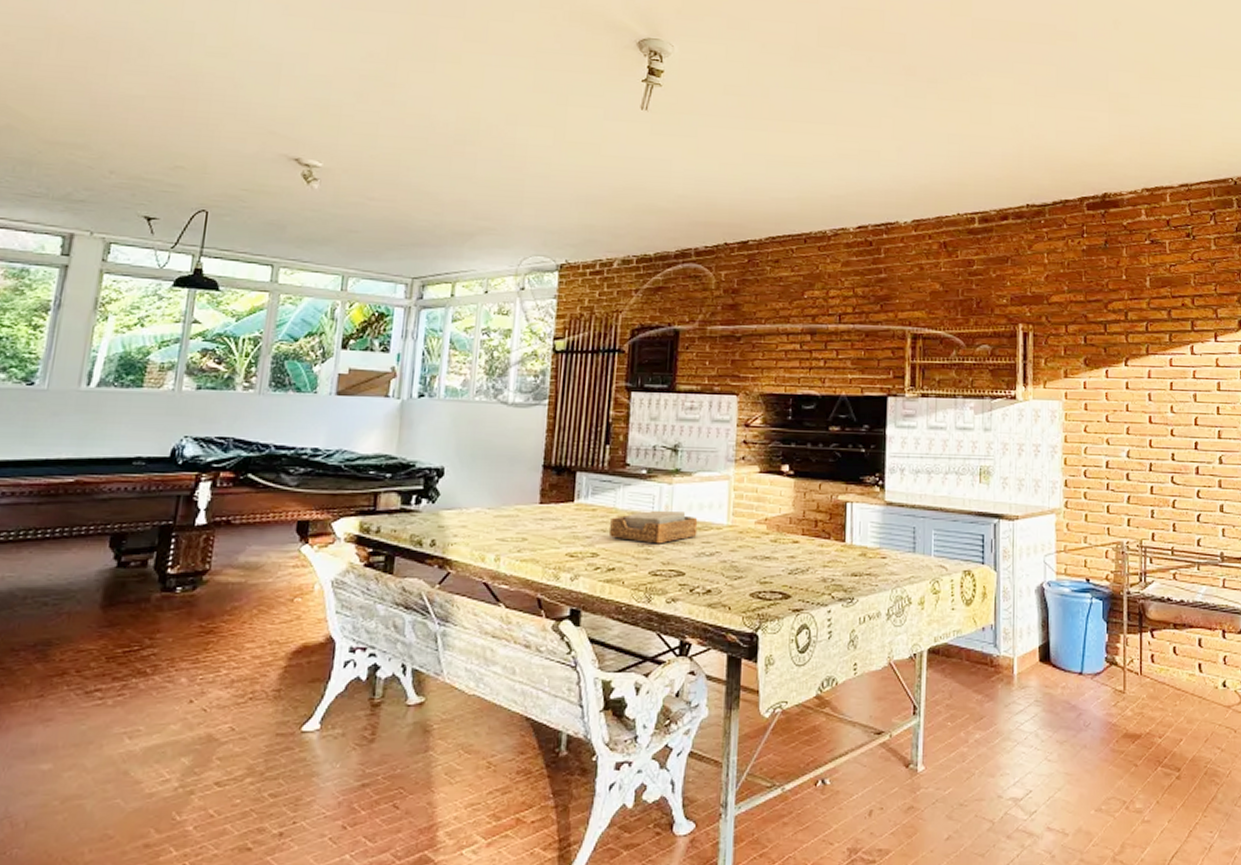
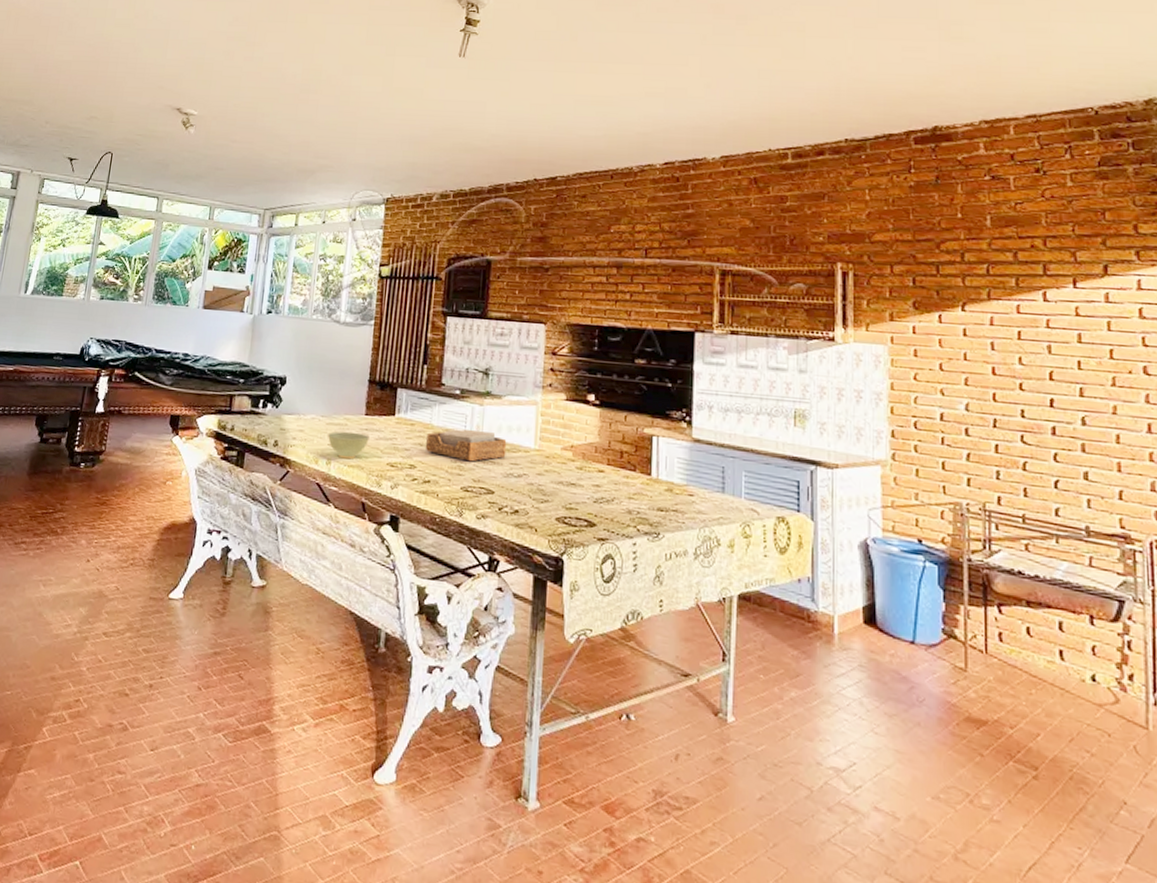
bowl: none [495,523,545,553] -> present [327,431,370,460]

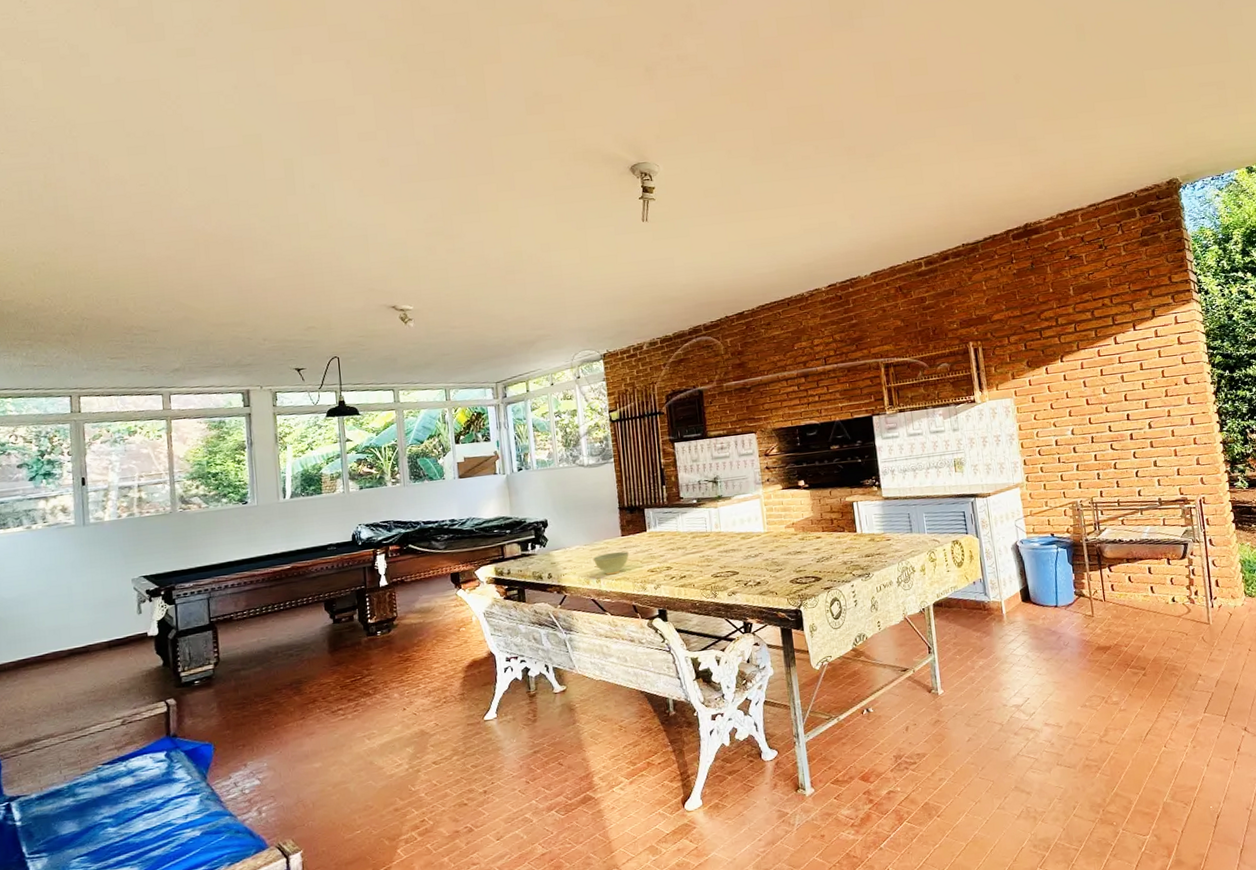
napkin holder: present [425,429,507,462] -> none [676,527,743,554]

